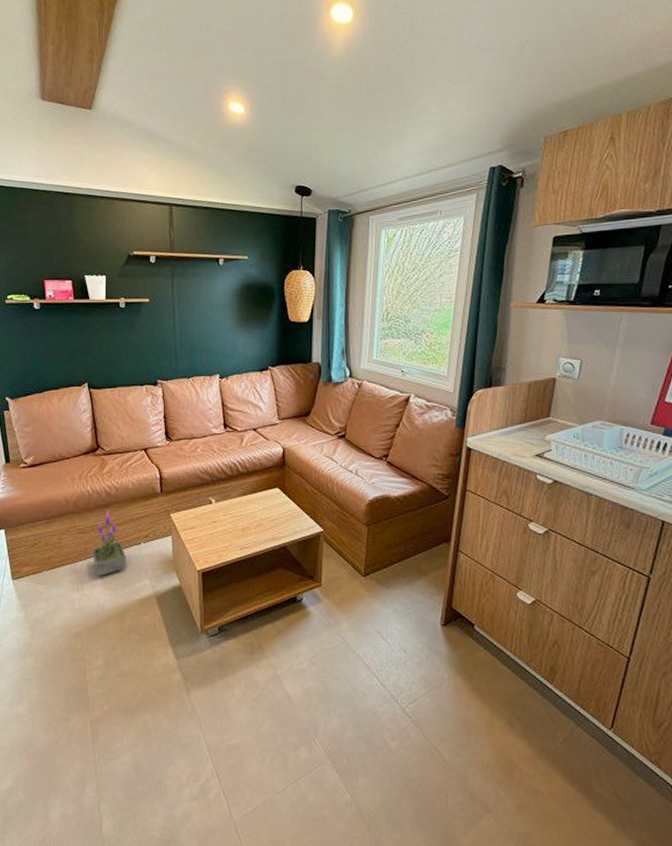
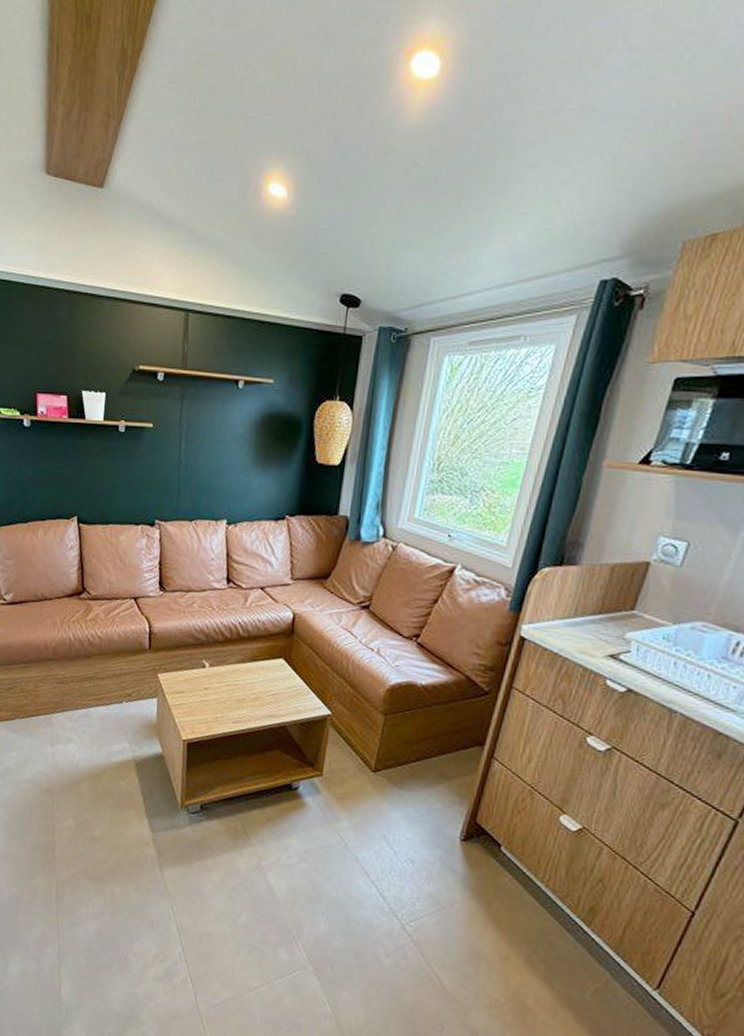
potted plant: present [93,510,126,577] -> none [70,661,106,732]

